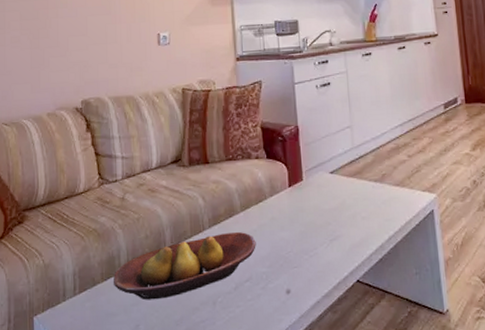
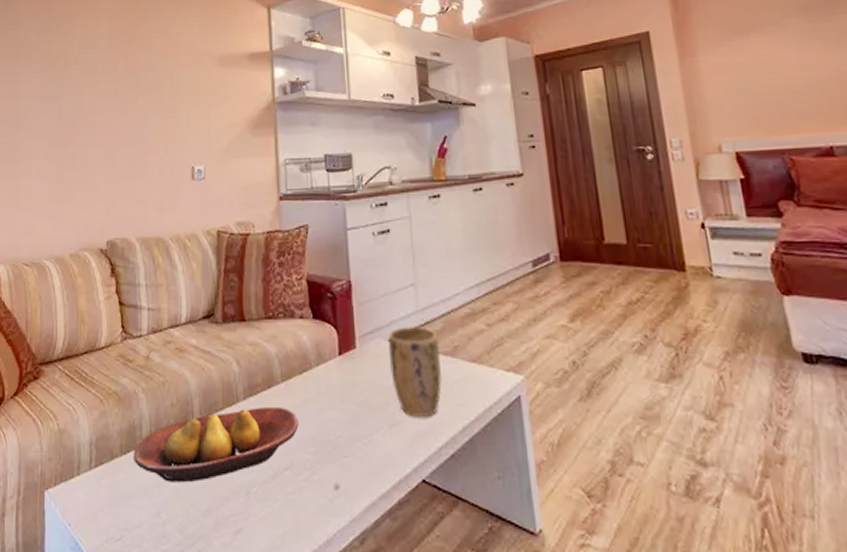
plant pot: none [329,160,372,233] -> present [388,327,442,418]

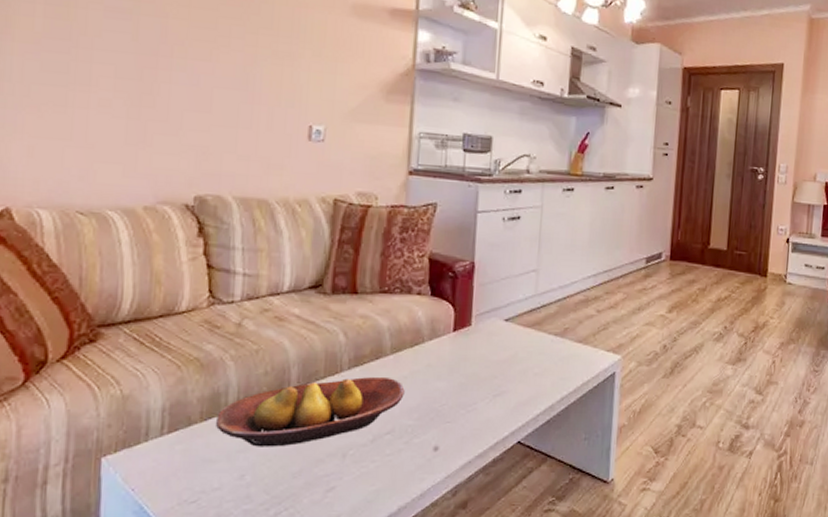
plant pot: present [388,327,442,418] -> none [502,308,552,390]

